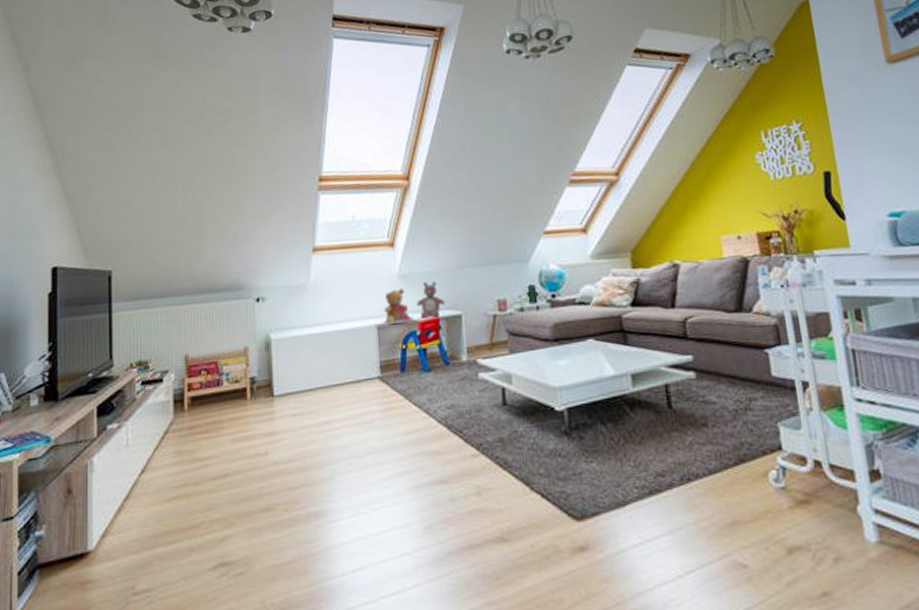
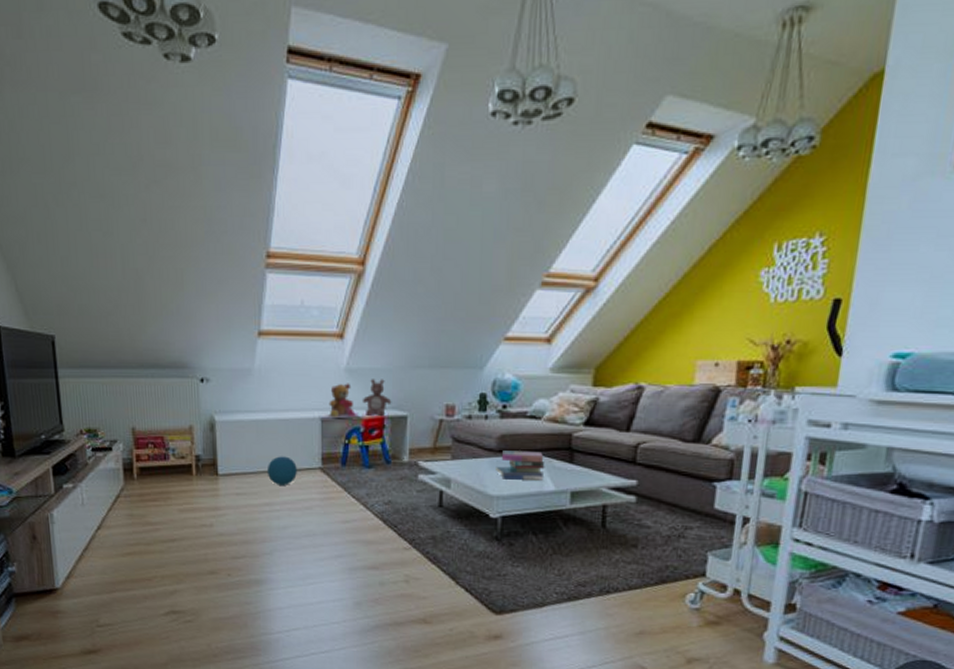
ball: none [324,368,356,401] -> present [266,456,297,485]
books: none [554,336,602,369] -> present [496,450,545,480]

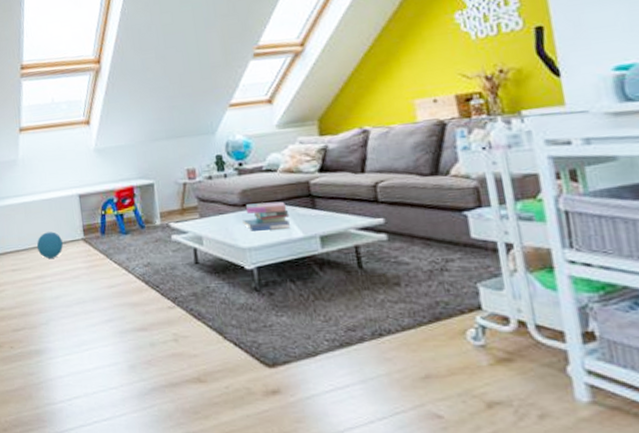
teddy bear: present [319,383,360,419] -> none [76,161,112,195]
stuffed animal: present [362,379,392,417] -> none [112,154,139,187]

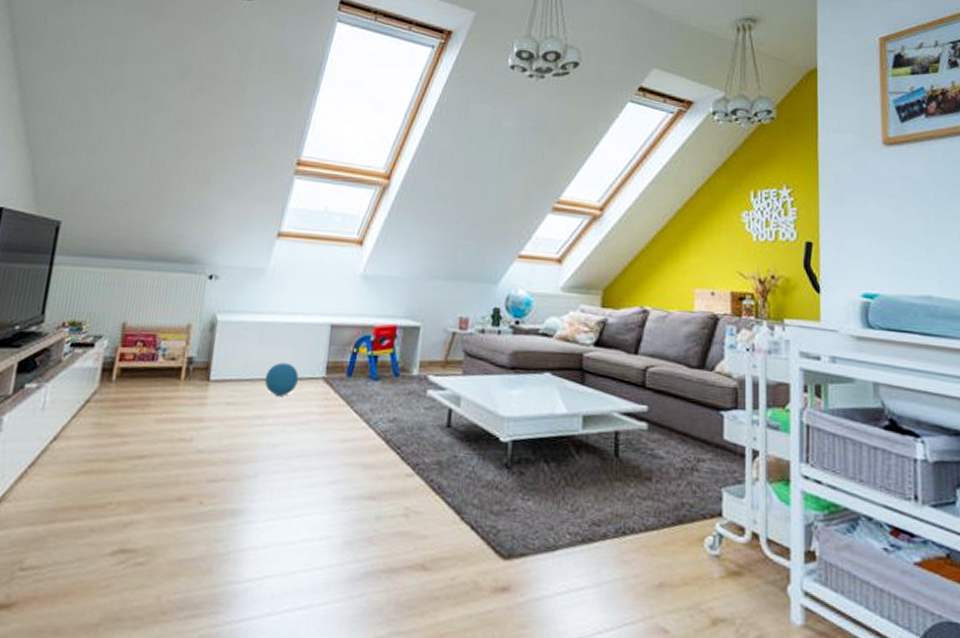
books: present [242,201,290,231] -> none [507,368,557,402]

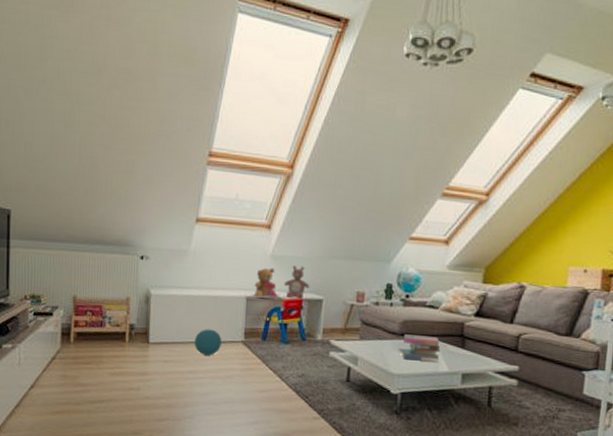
teddy bear: none [329,289,372,326] -> present [244,268,281,299]
stuffed animal: none [375,287,406,326] -> present [283,265,310,299]
books: none [507,368,557,402] -> present [398,334,441,362]

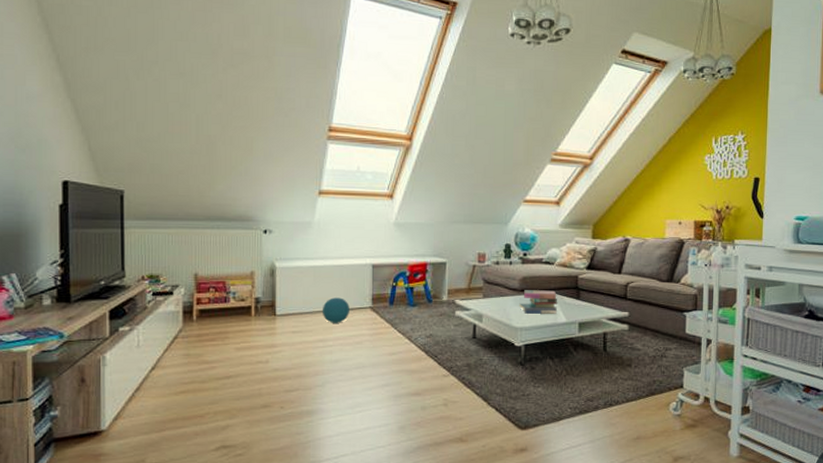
teddy bear: present [244,268,281,299] -> none [370,235,406,265]
stuffed animal: present [283,265,310,299] -> none [408,231,434,263]

